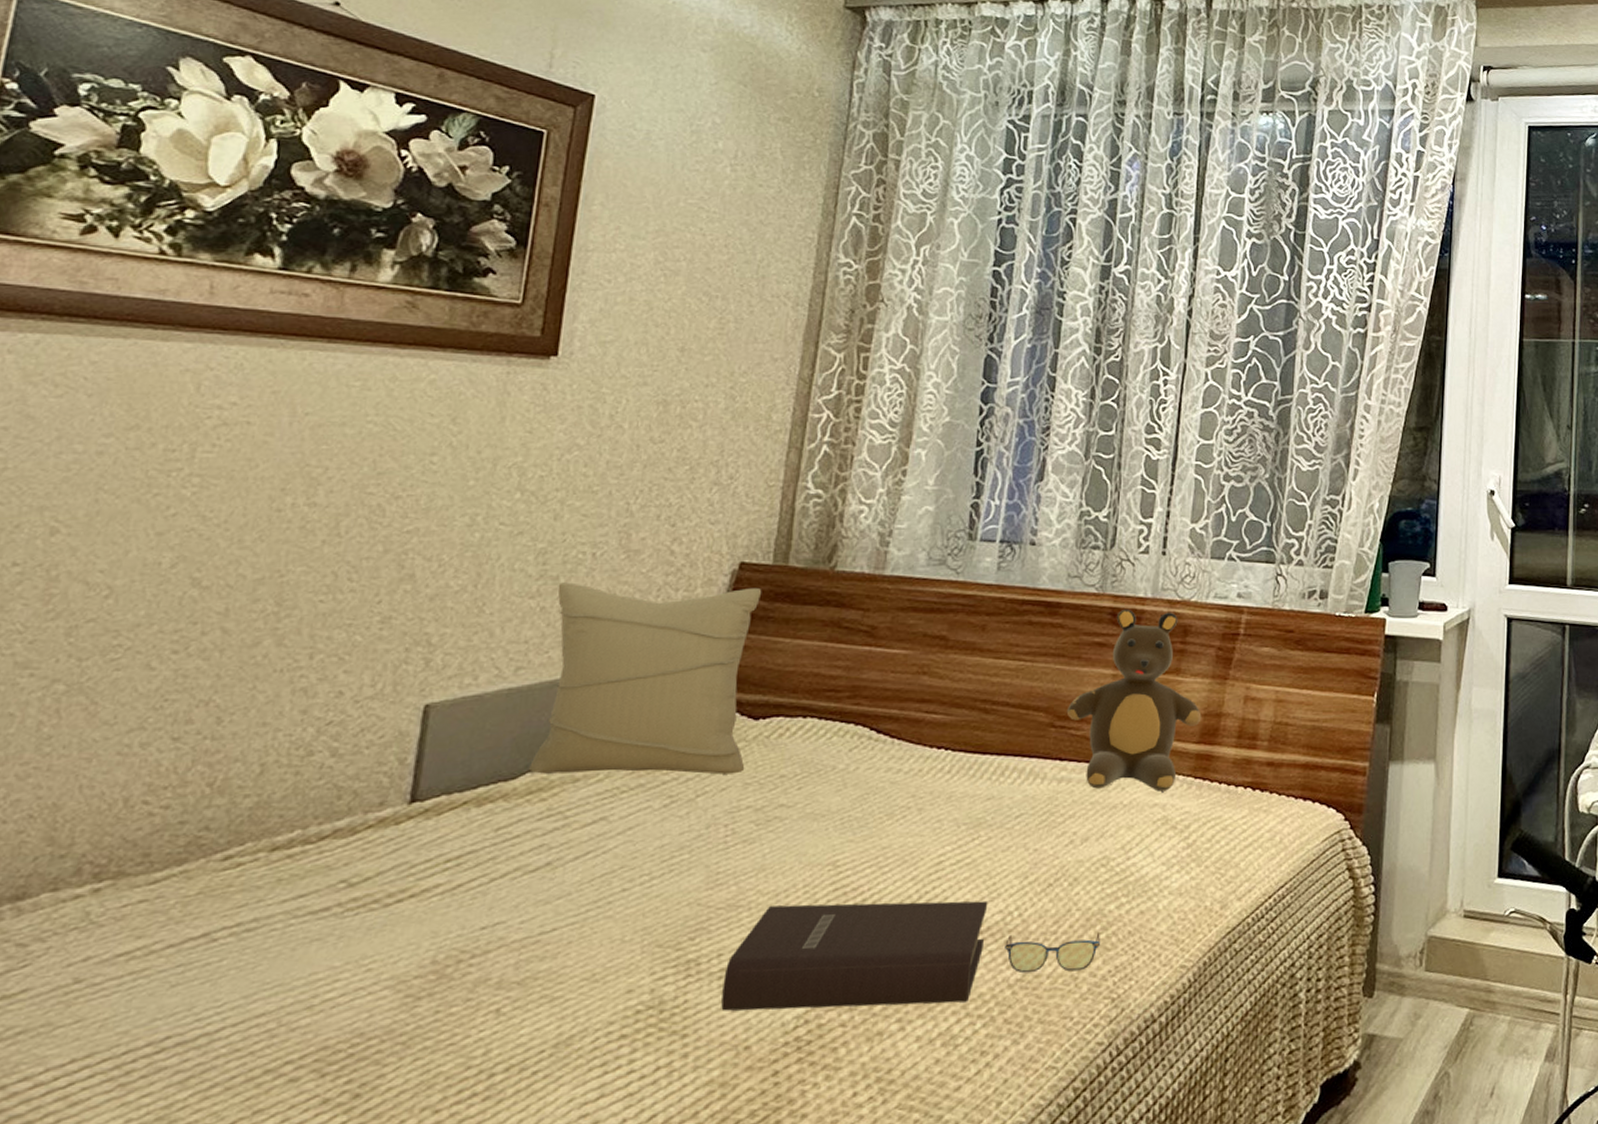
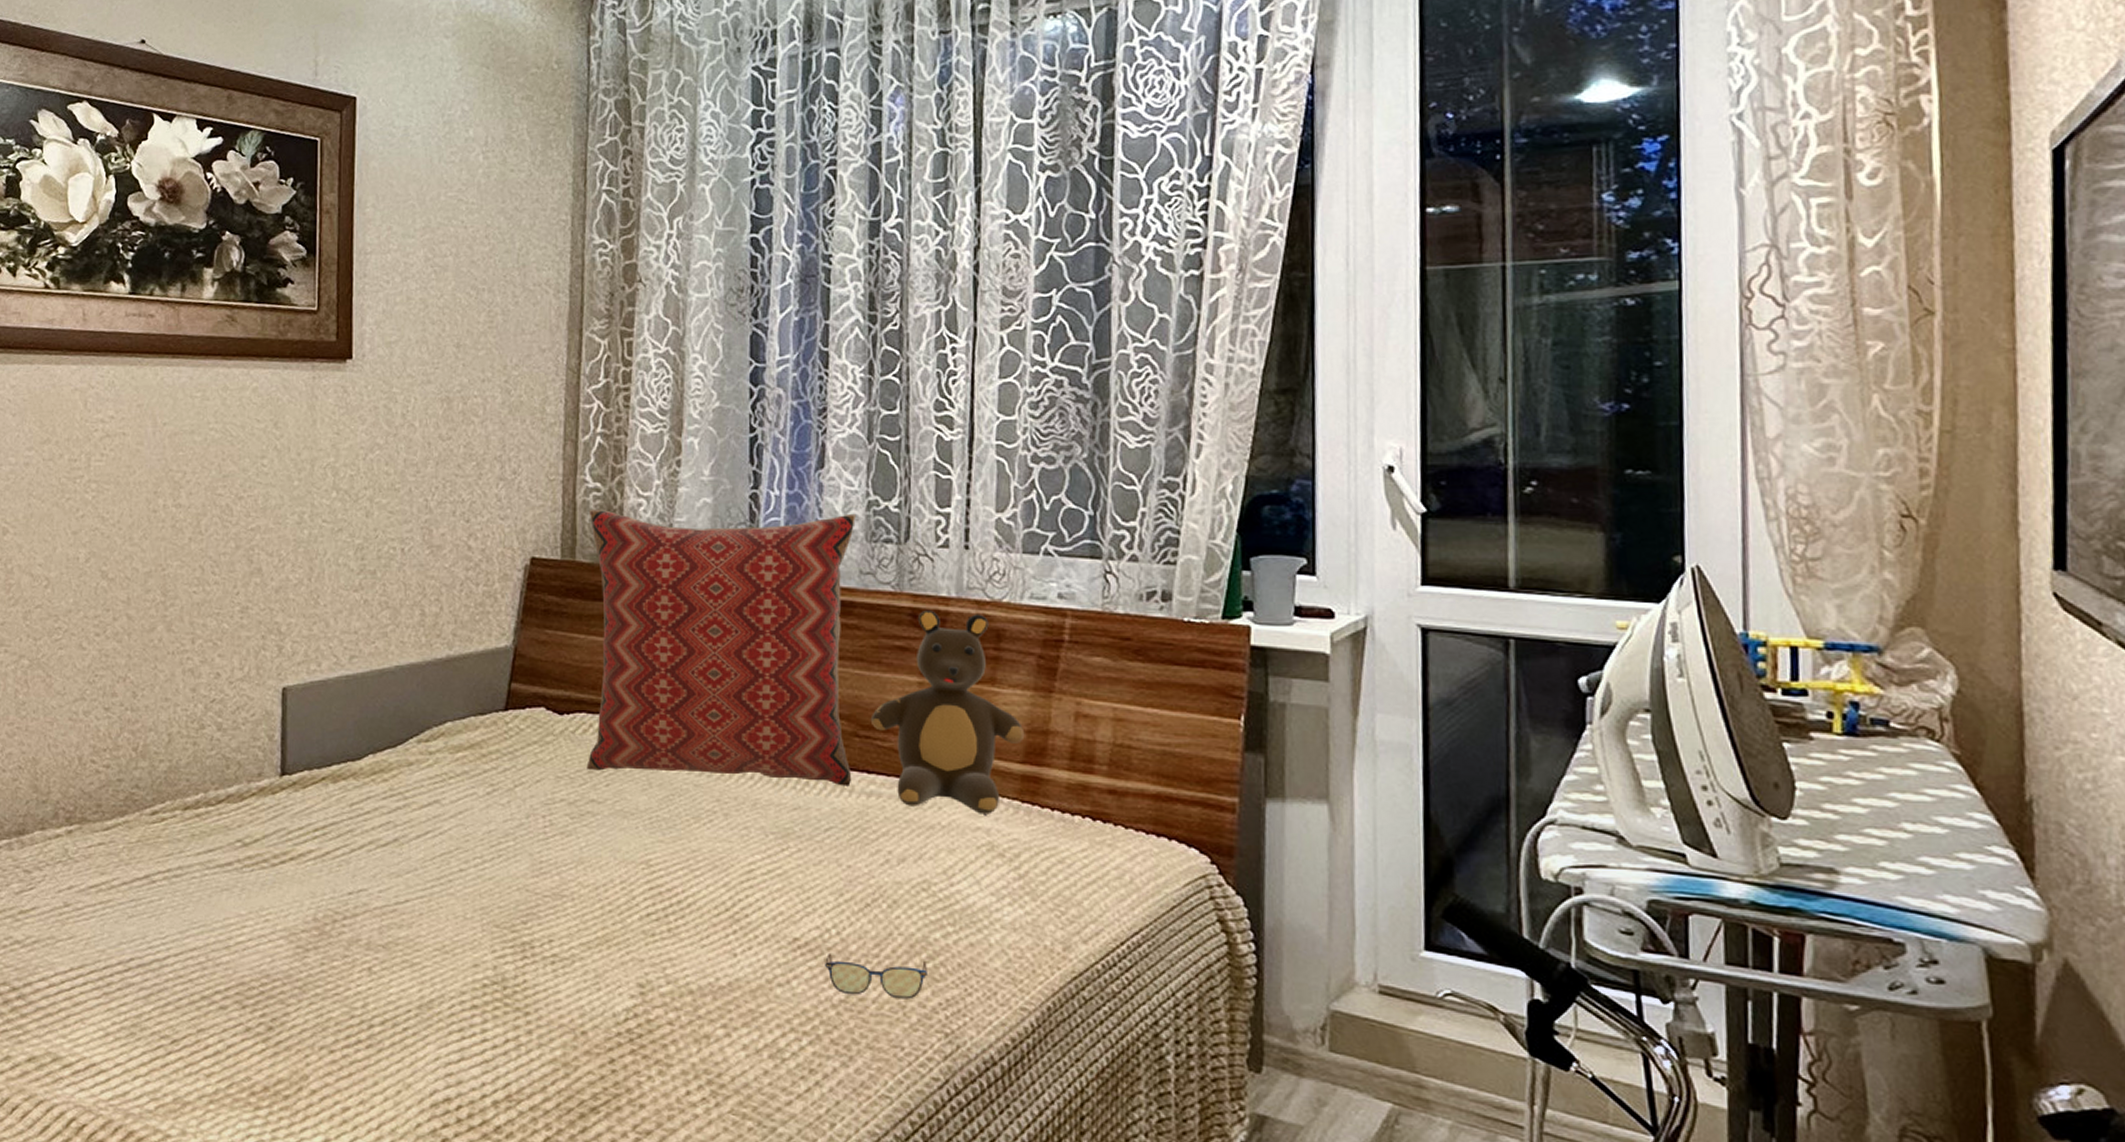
pillow: present [529,582,762,775] -> none [371,577,555,767]
book: present [721,900,988,1011] -> none [556,899,804,1016]
pillow: none [778,515,1069,775] -> present [586,508,857,787]

